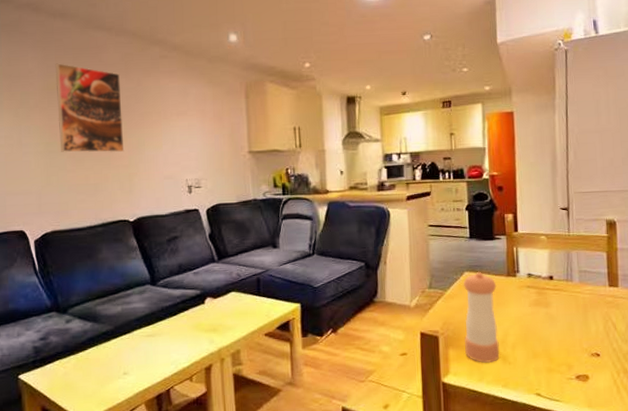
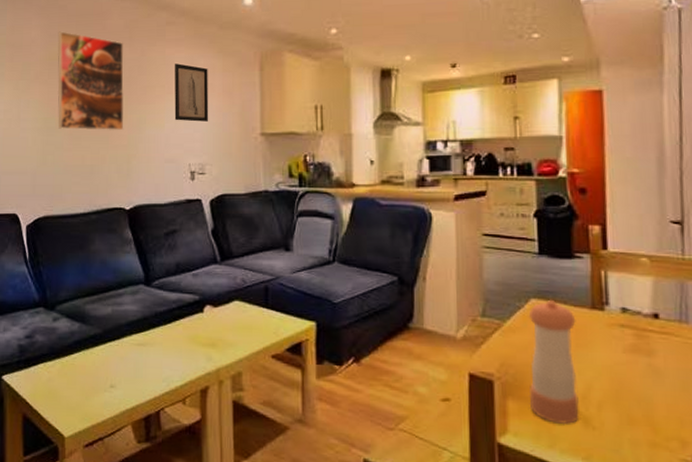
wall art: none [169,92,203,143] -> present [174,63,209,122]

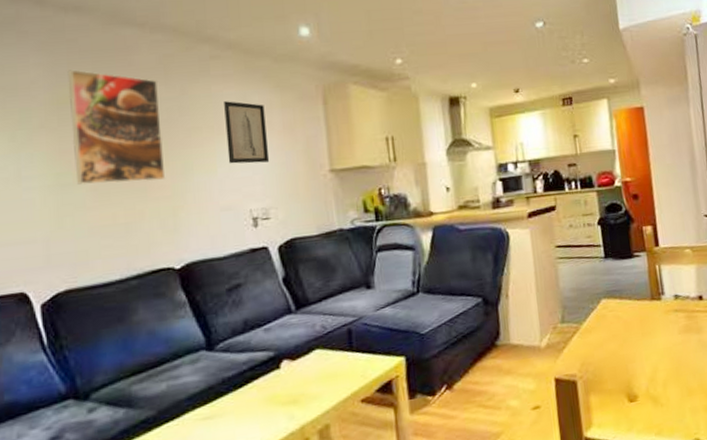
pepper shaker: present [528,299,579,425] -> none [601,297,650,408]

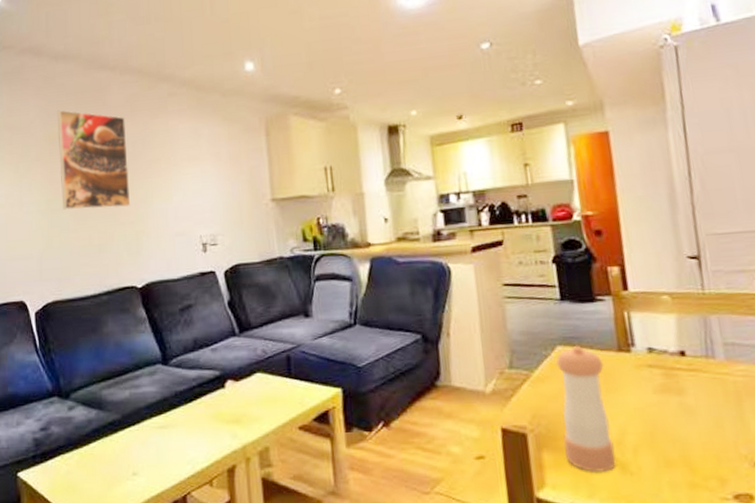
wall art: present [224,101,270,164] -> none [179,134,218,193]
pepper shaker: none [601,297,650,408] -> present [556,345,616,474]

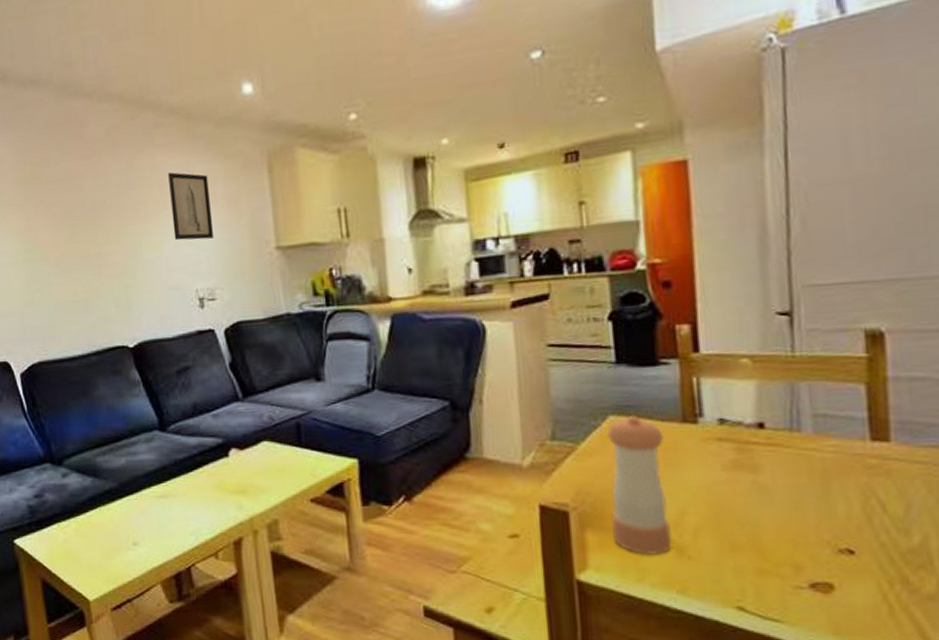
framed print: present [57,110,131,210] -> none [29,146,118,261]
wall art: none [179,134,218,193] -> present [168,172,215,241]

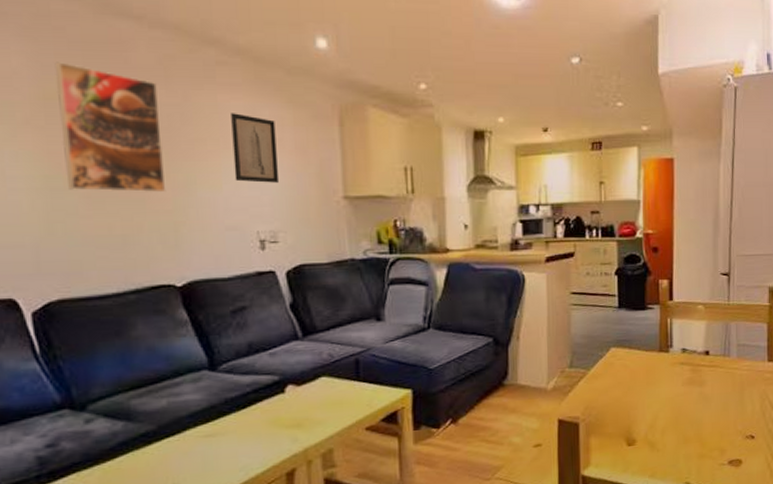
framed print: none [29,146,118,261] -> present [54,62,166,193]
pepper shaker: present [606,414,672,556] -> none [608,346,647,452]

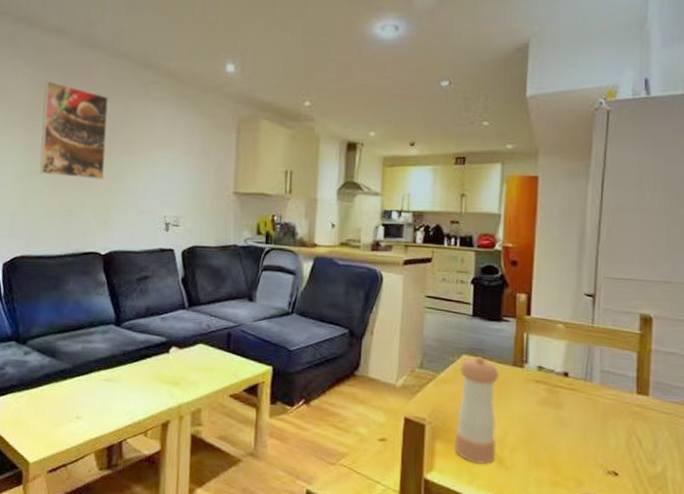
wall art: present [231,113,280,183] -> none [153,121,188,178]
pepper shaker: none [608,346,647,452] -> present [454,356,499,465]

